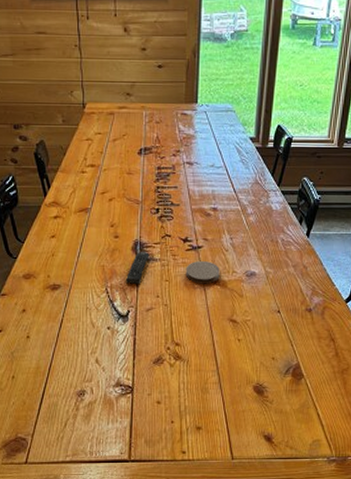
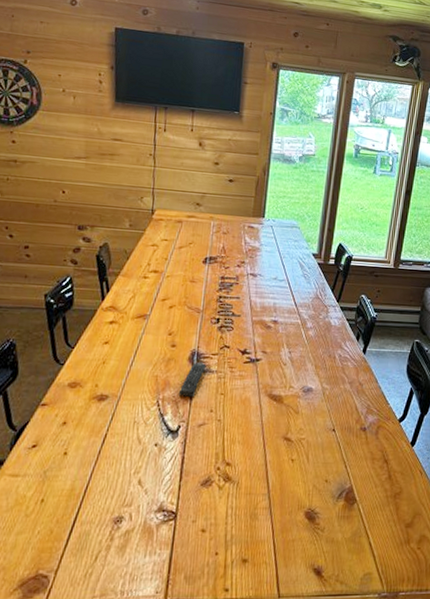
coaster: present [185,260,220,284] -> none [242,373,277,399]

